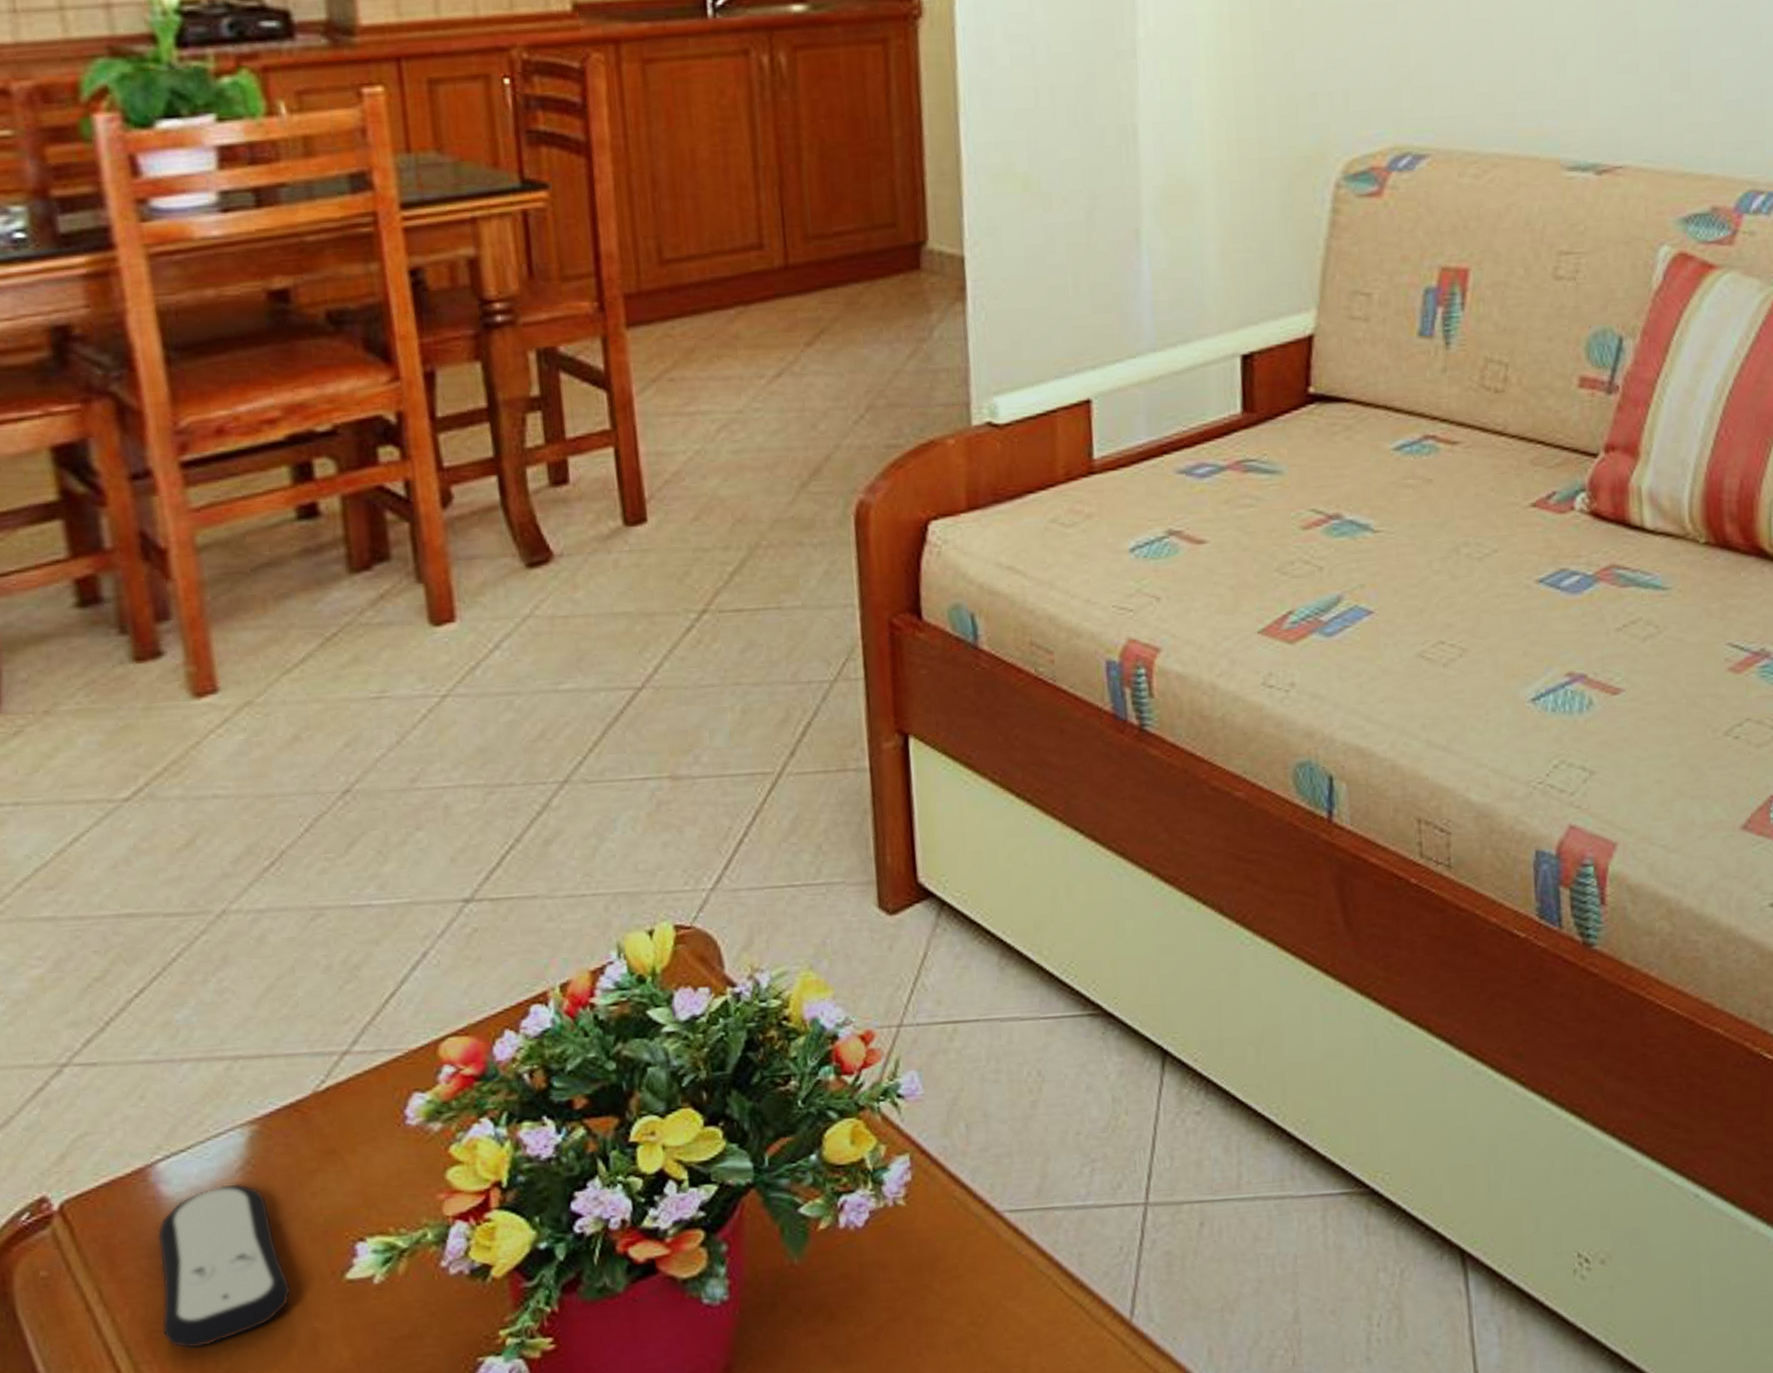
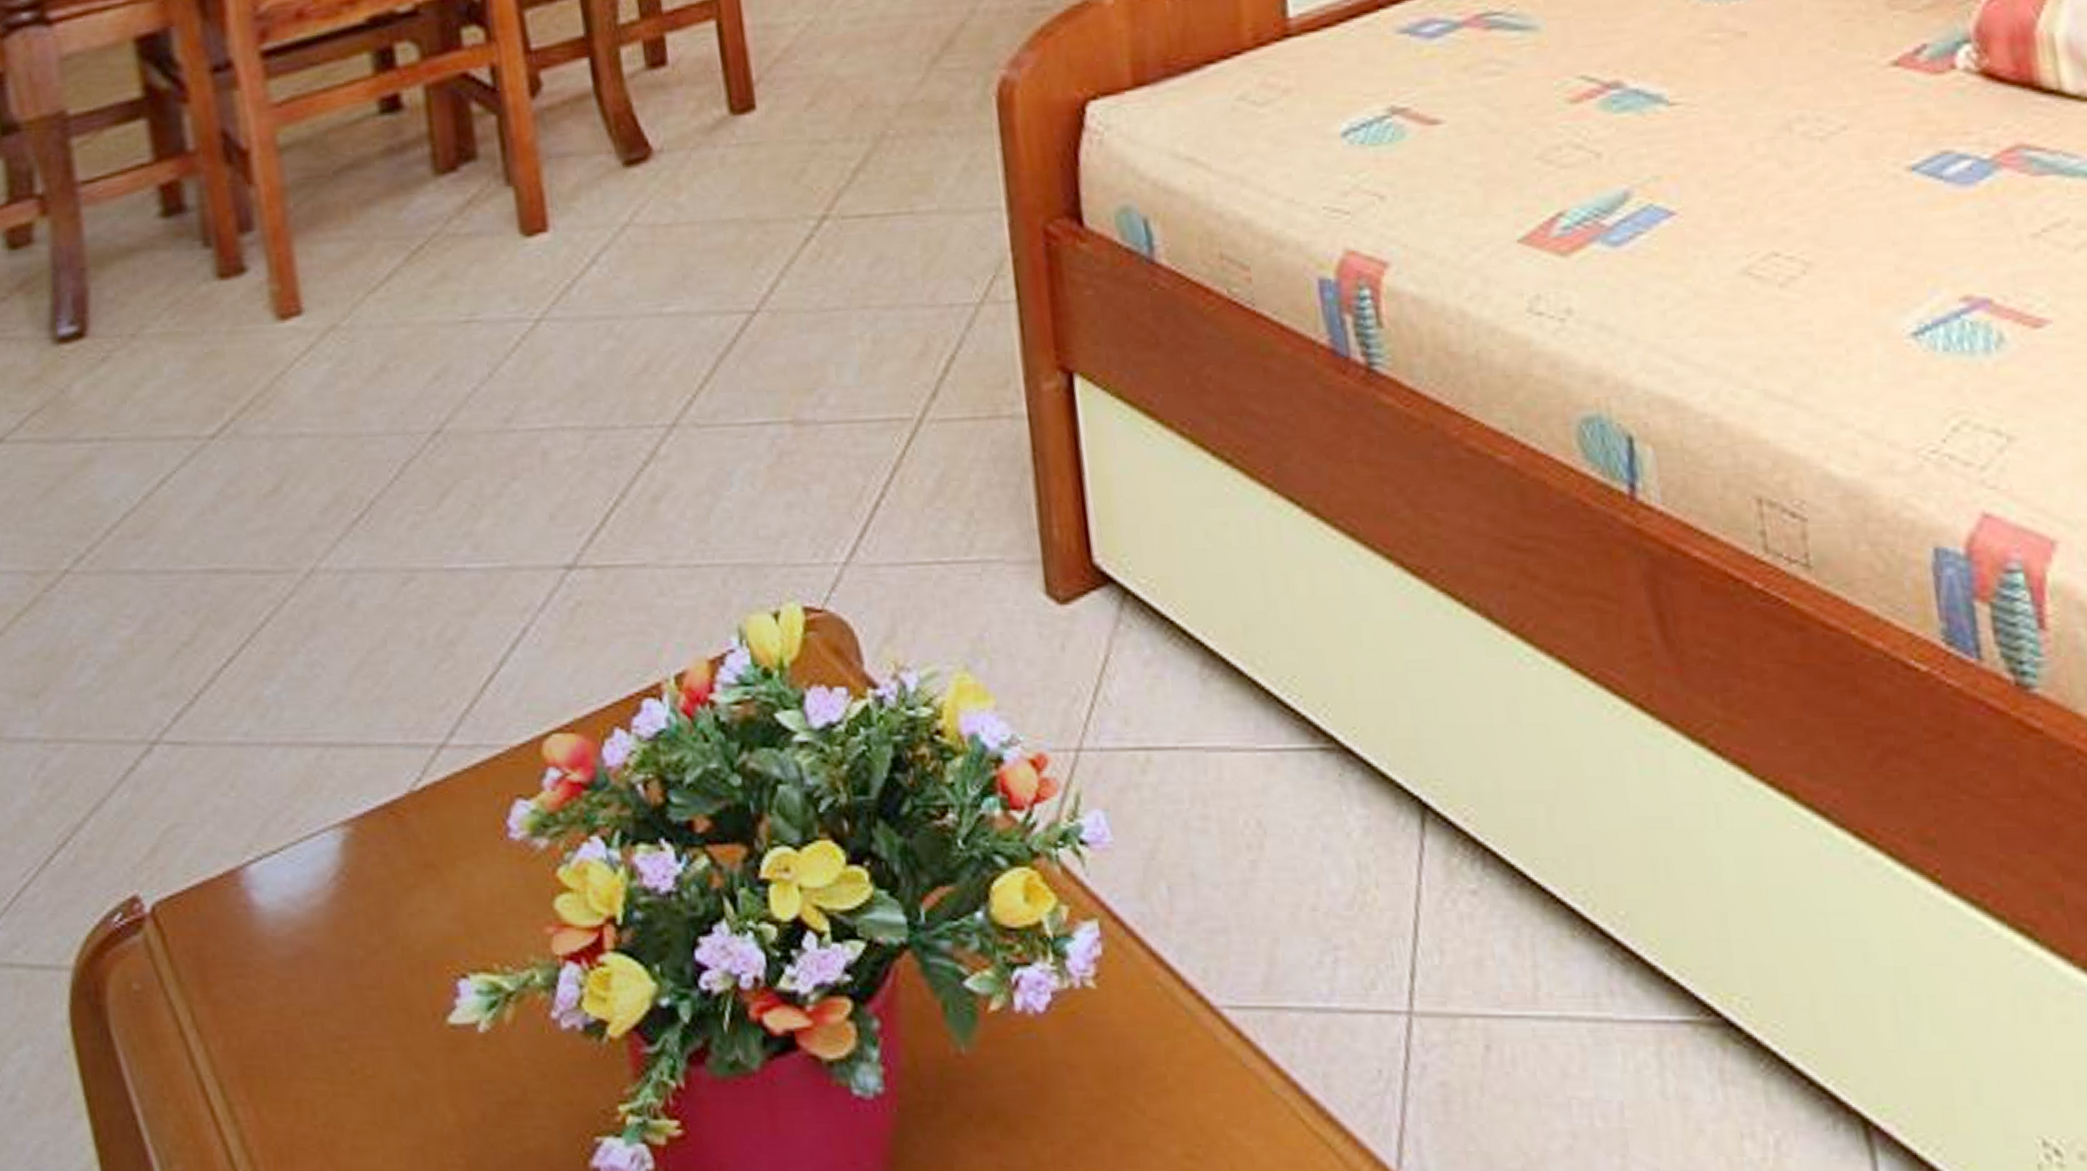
remote control: present [157,1182,292,1350] -> none [249,895,391,1093]

